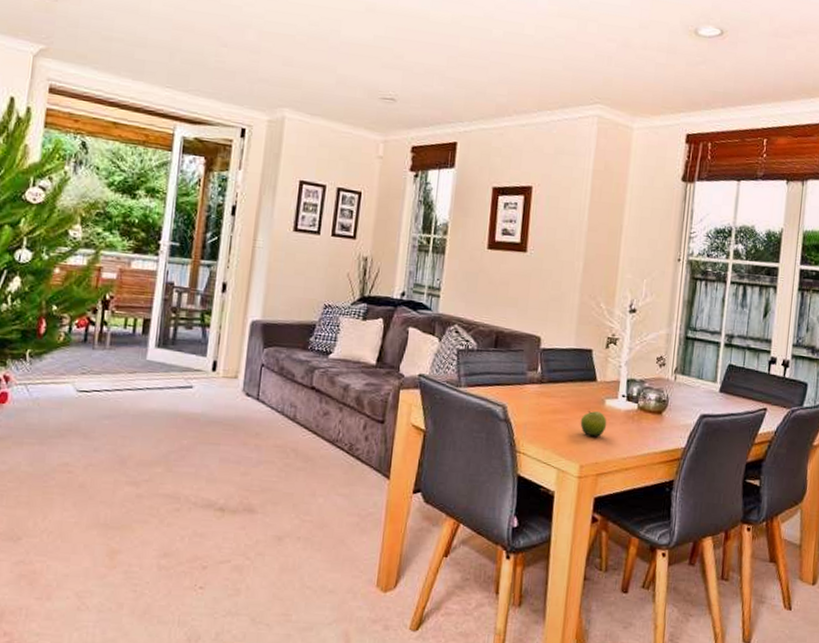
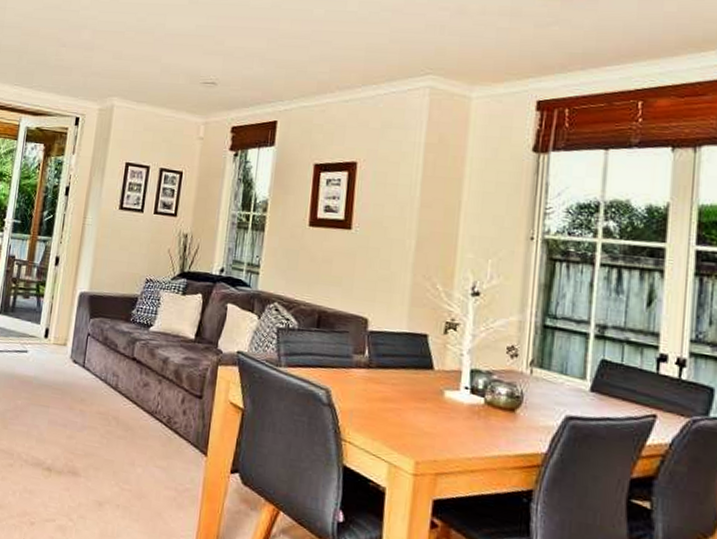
fruit: present [580,411,607,437] -> none [415,402,447,432]

